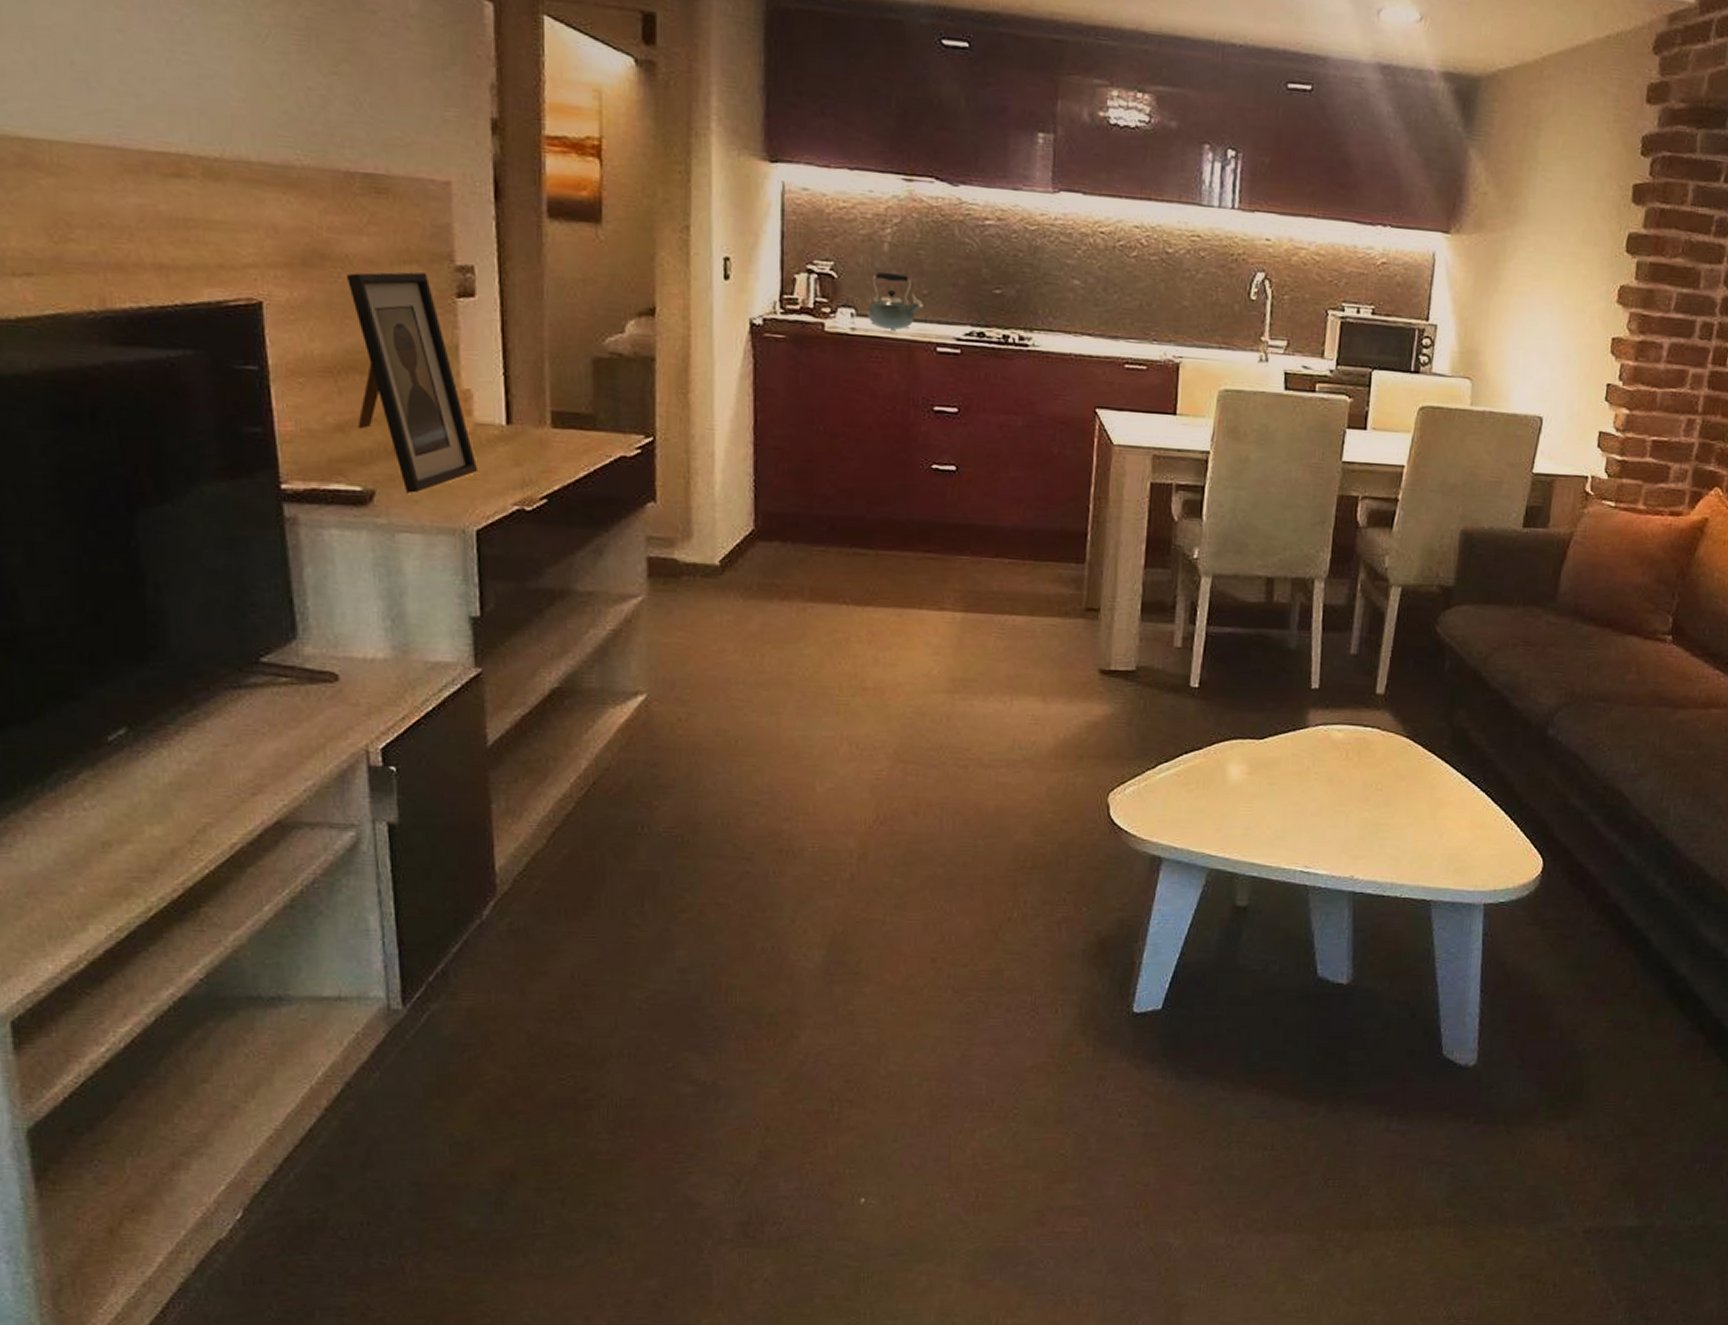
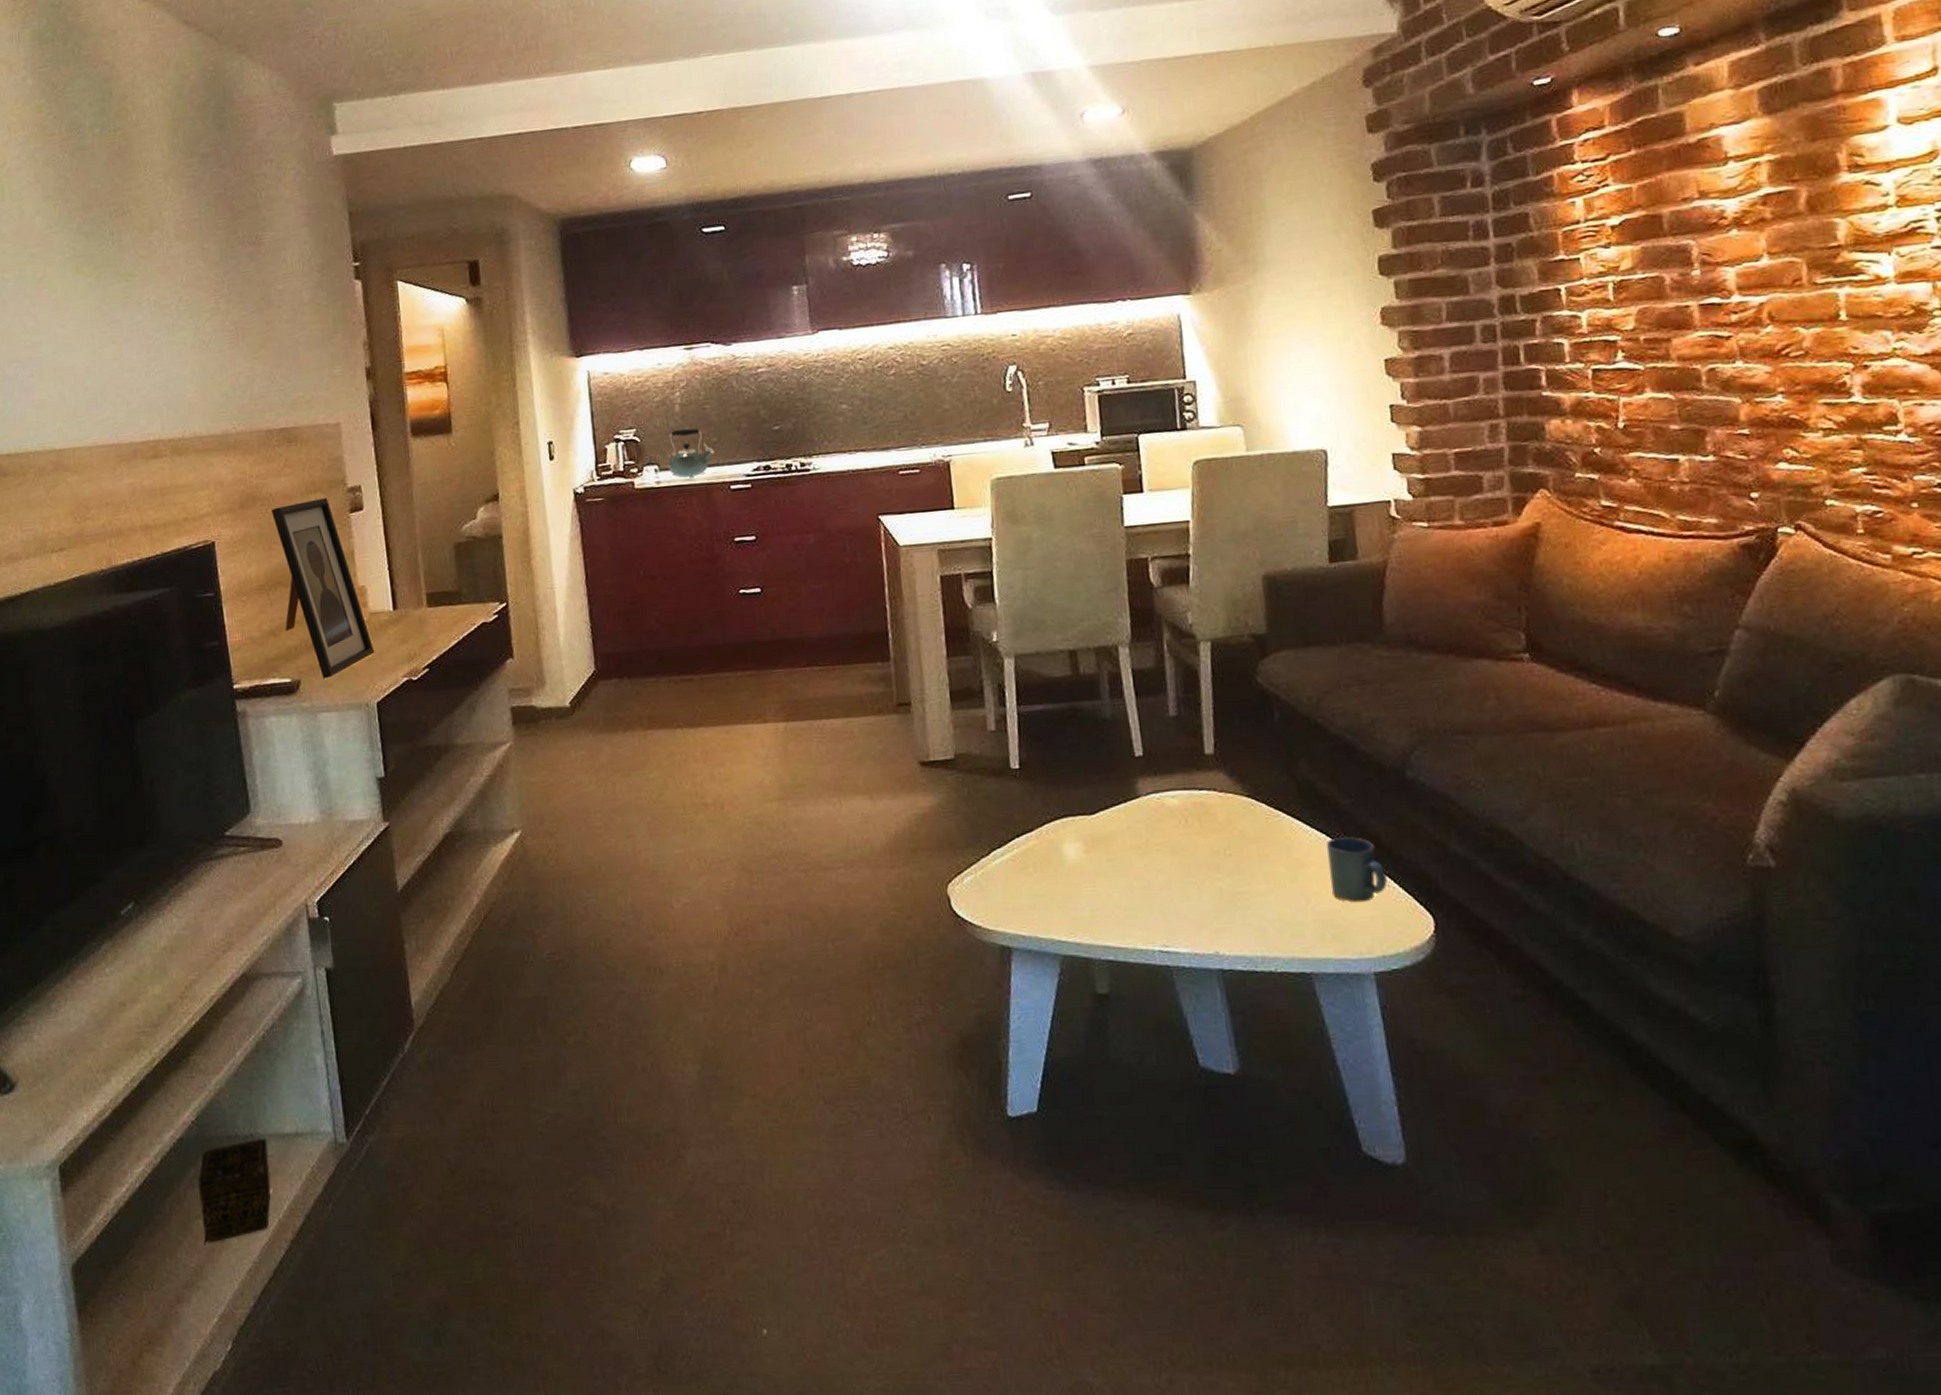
decorative box: none [205,1000,303,1109] -> present [197,1137,271,1244]
mug: none [1462,783,1512,842] -> present [1326,837,1388,903]

